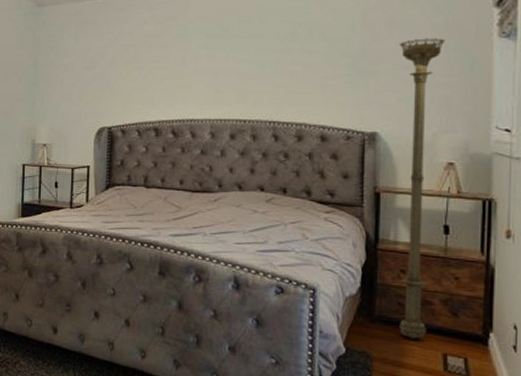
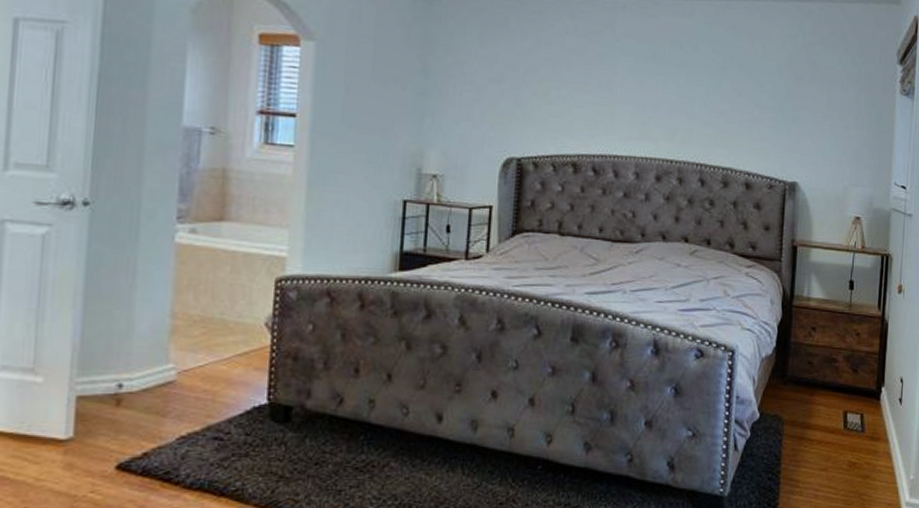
floor lamp: present [399,38,445,339] -> none [808,87,858,398]

